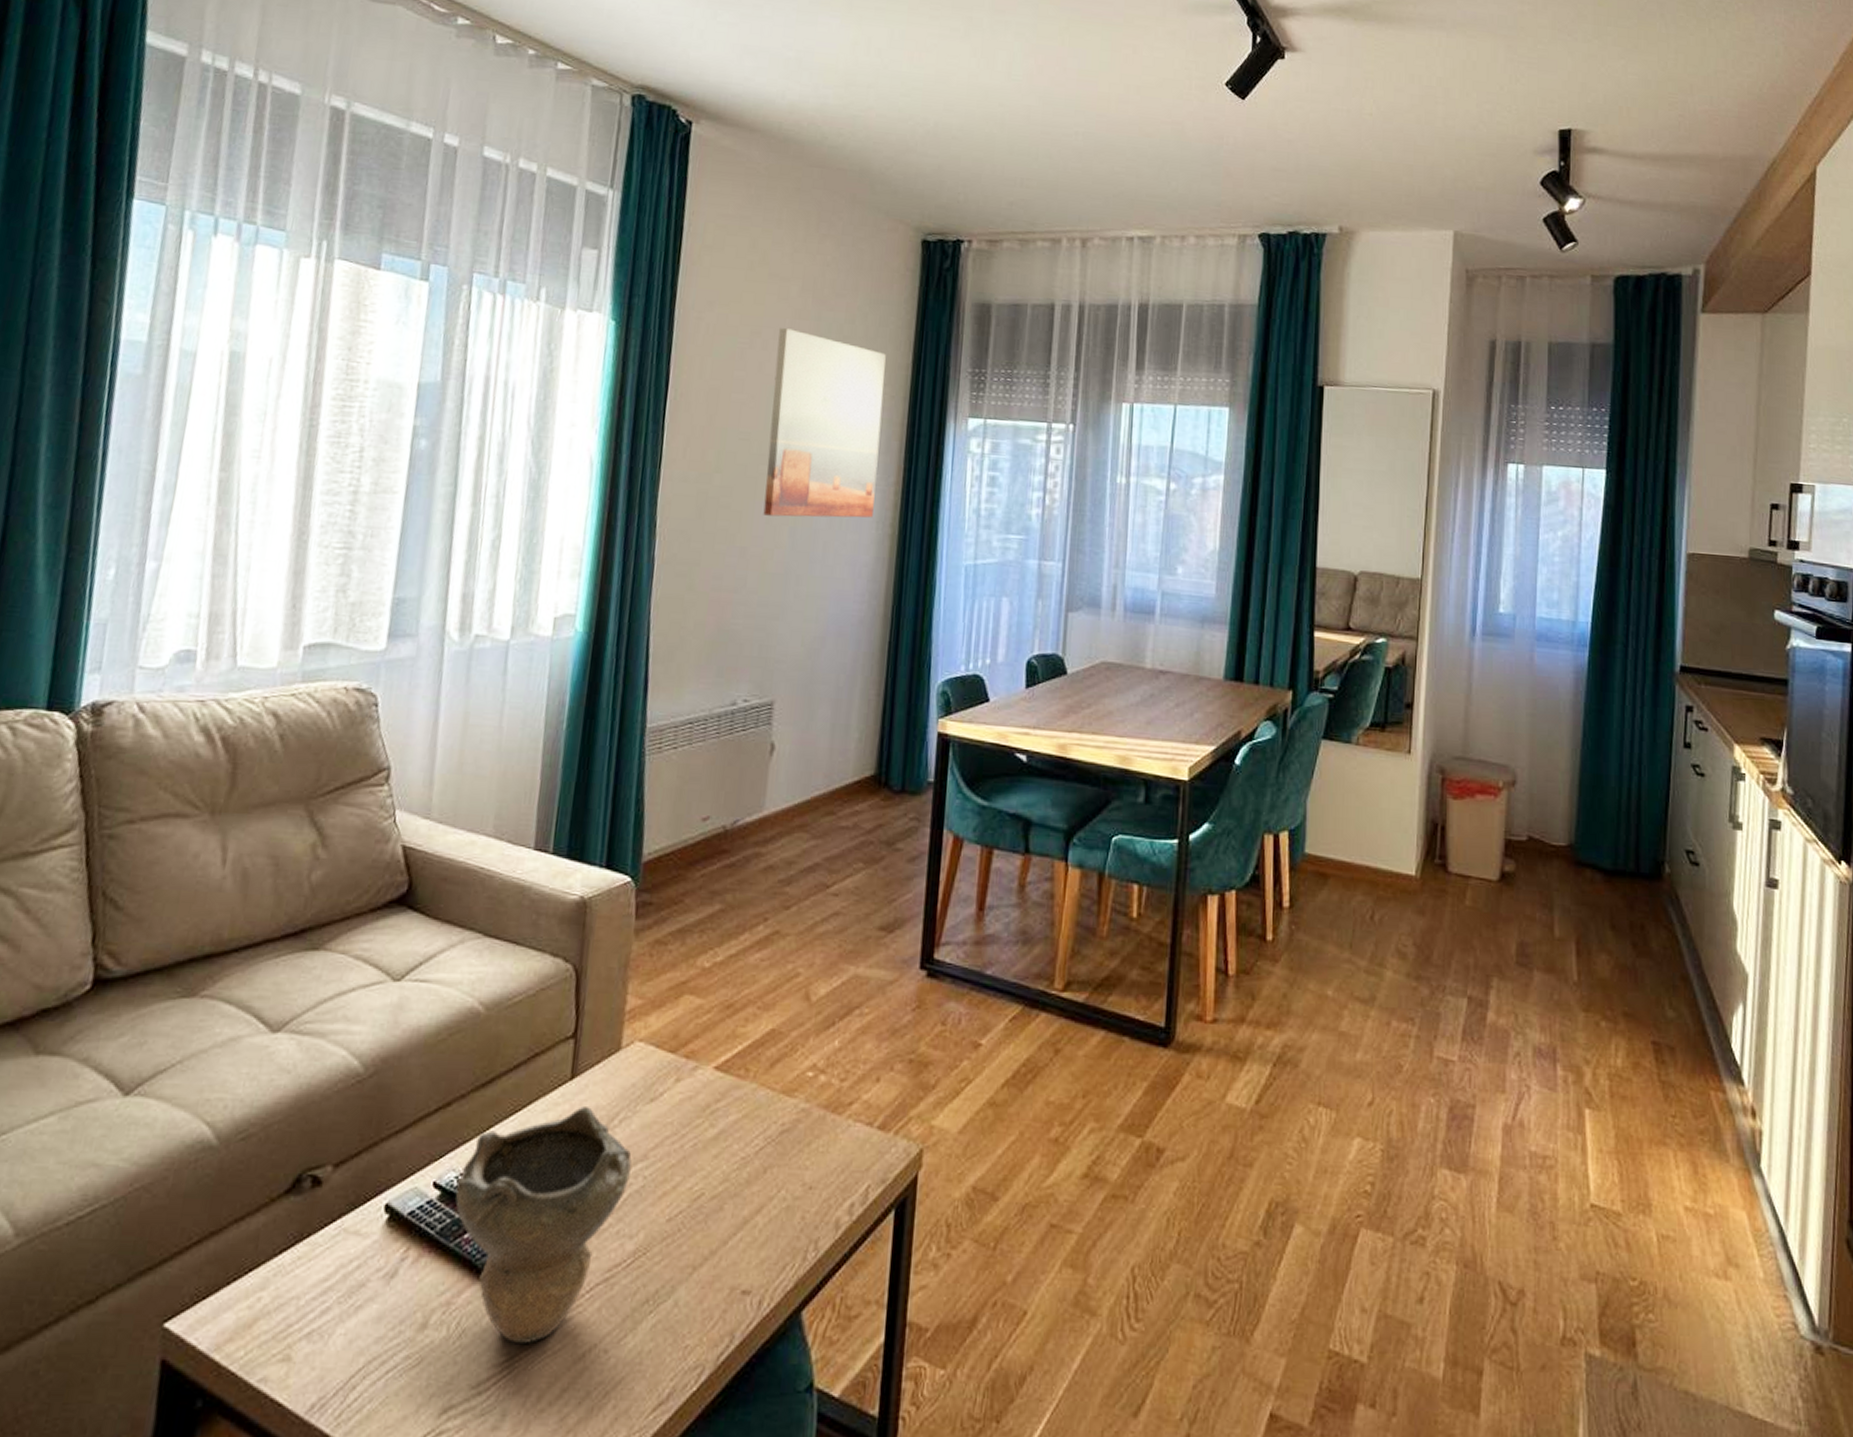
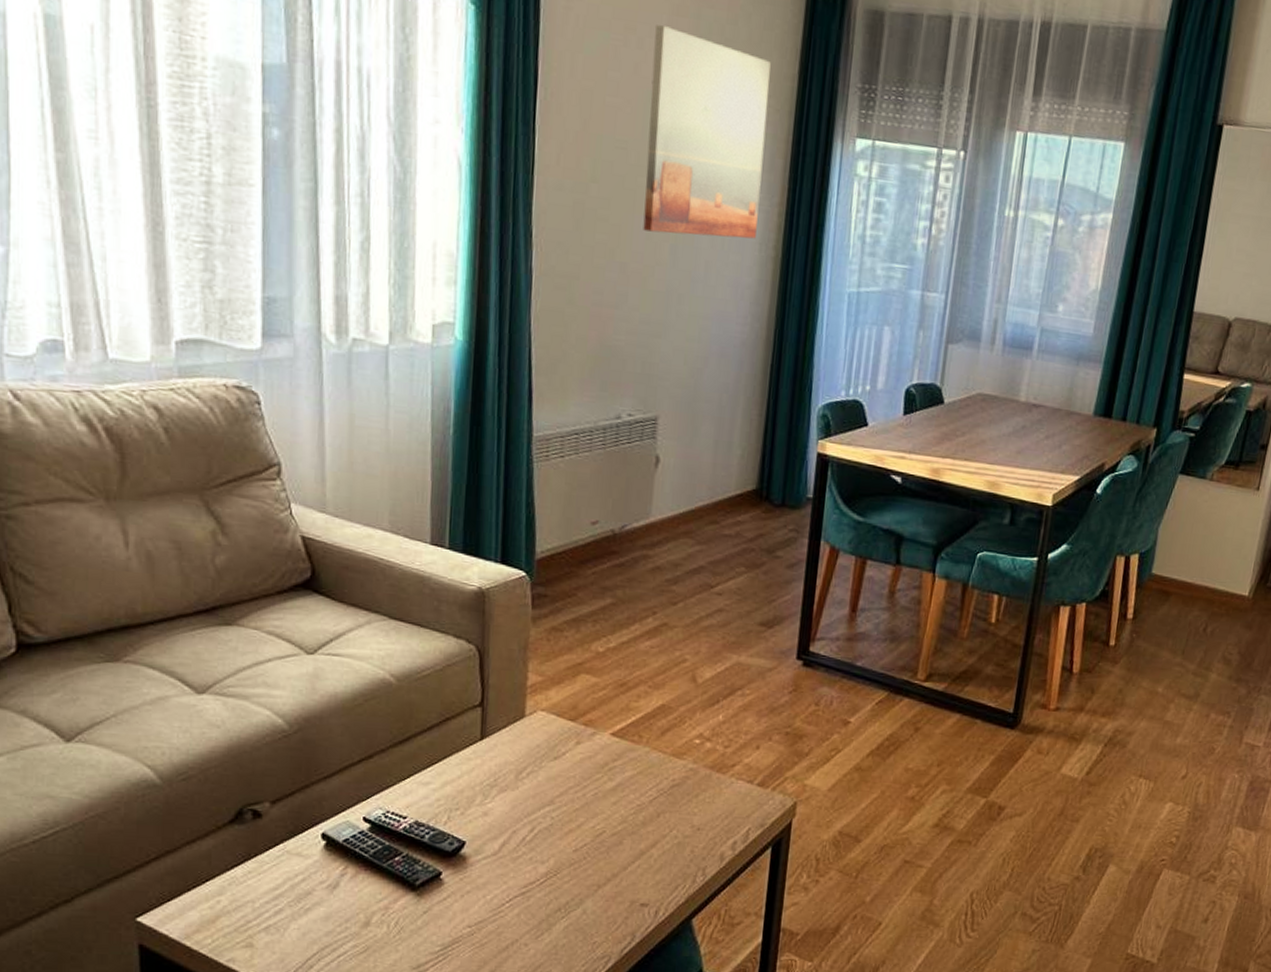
decorative bowl: present [455,1107,632,1345] -> none [384,762,540,939]

